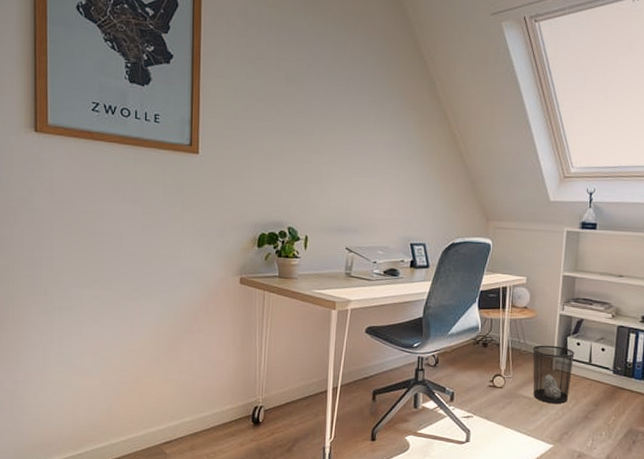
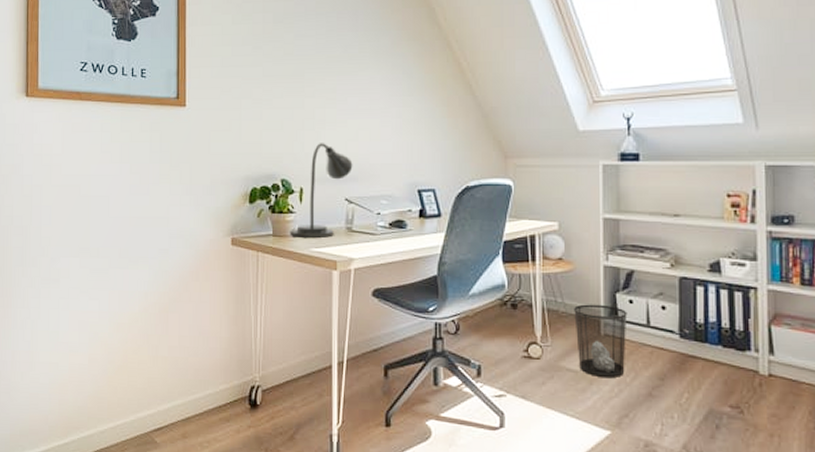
desk lamp: none [294,196,354,281] -> present [290,143,353,239]

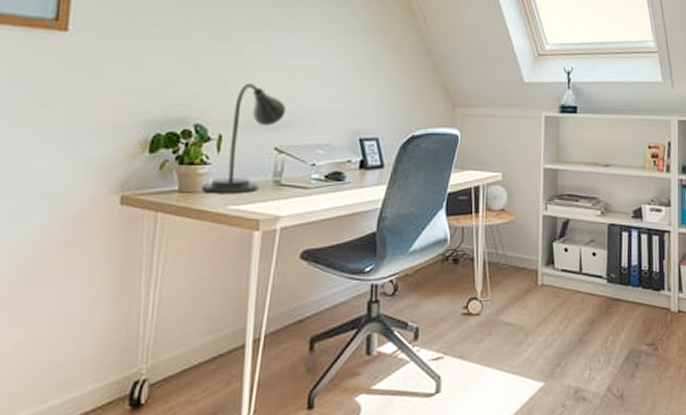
waste bin: present [574,304,627,379] -> none [514,254,563,329]

